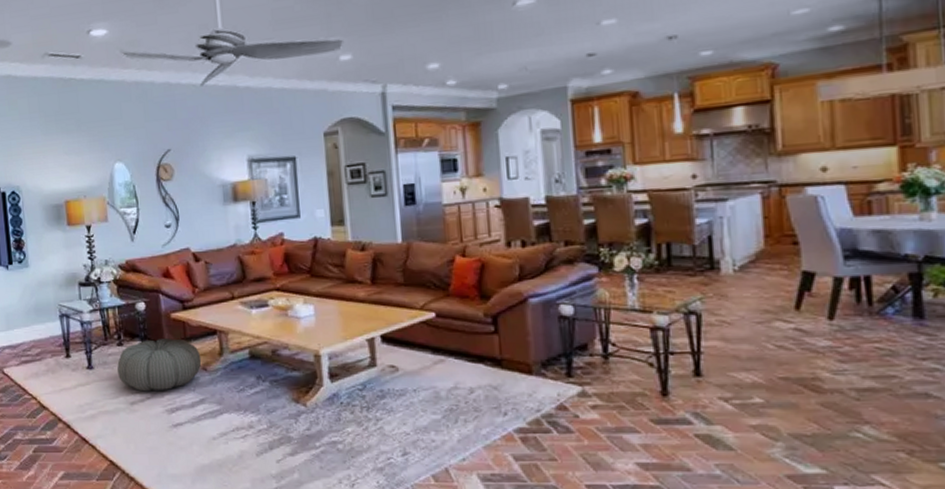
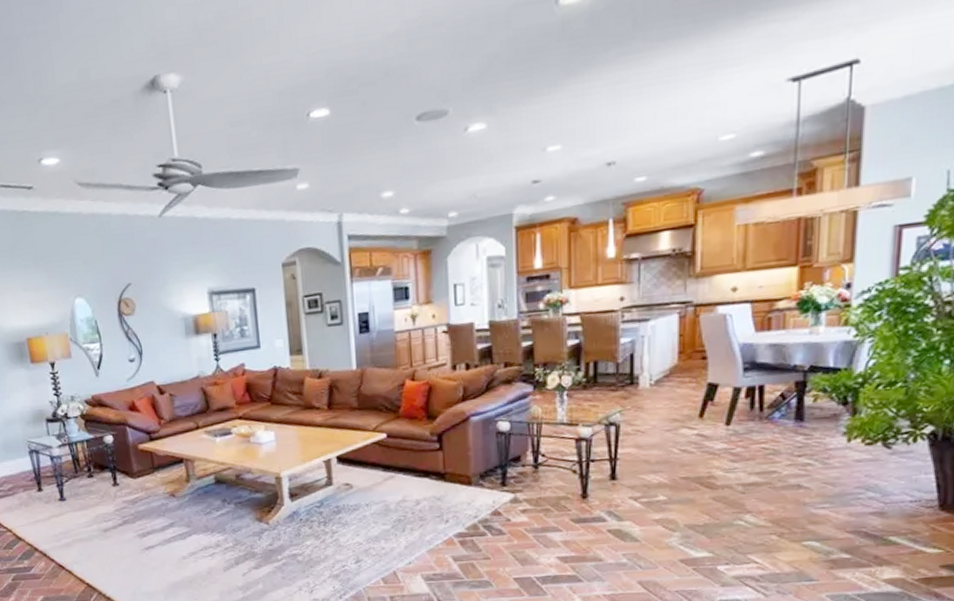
pouf: present [117,337,202,392] -> none [88,468,170,519]

